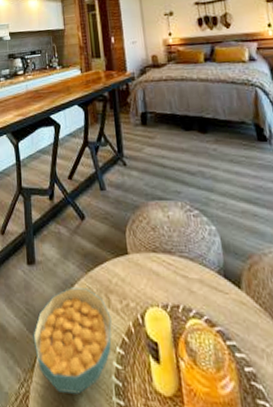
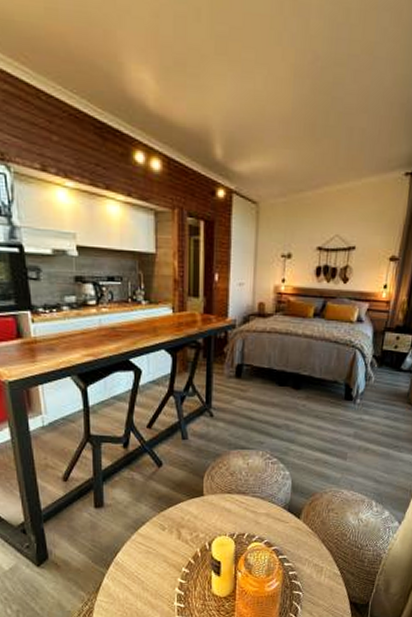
cereal bowl: present [33,287,112,394] -> none [99,525,180,605]

